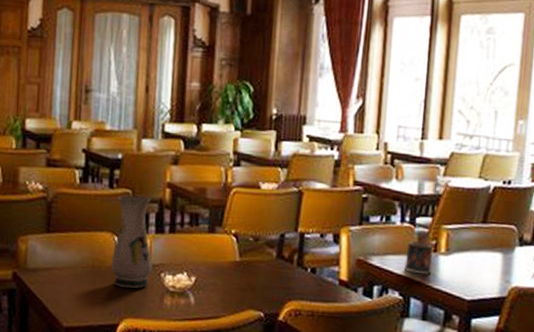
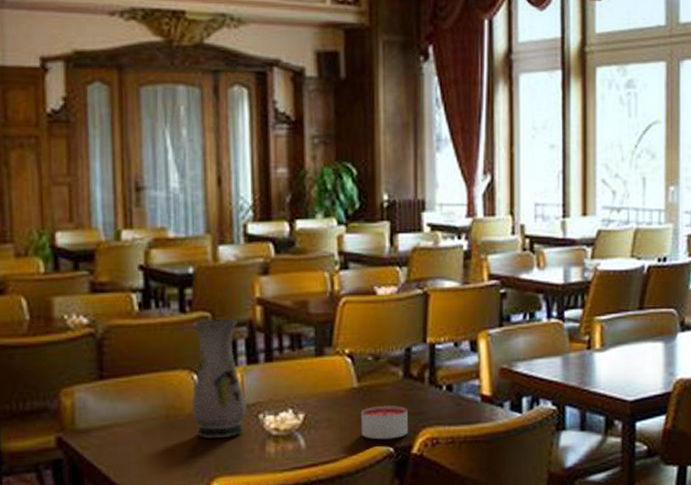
candle: none [239,278,278,306] -> present [360,405,408,440]
candle: present [404,240,433,275] -> none [555,337,587,378]

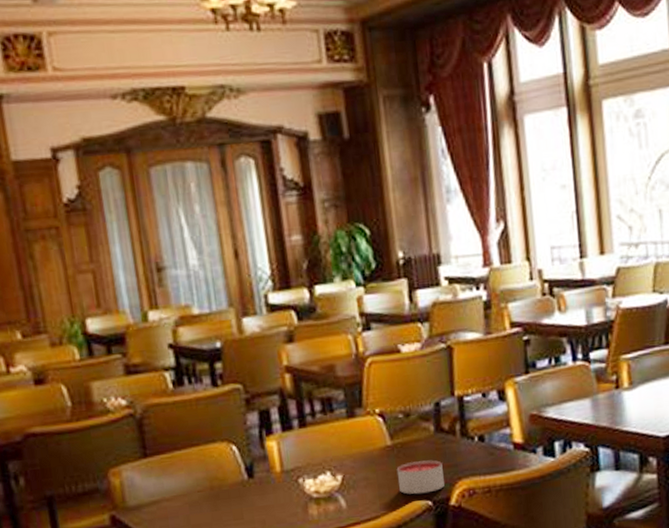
vase: present [191,318,247,439] -> none [226,388,287,506]

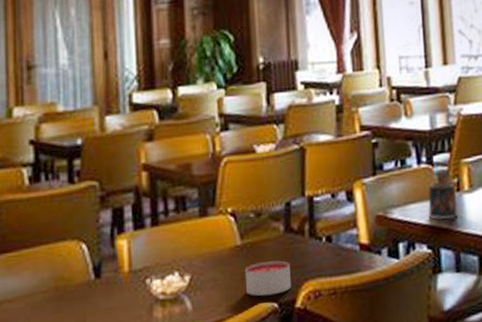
candle: none [584,378,617,419] -> present [427,181,458,220]

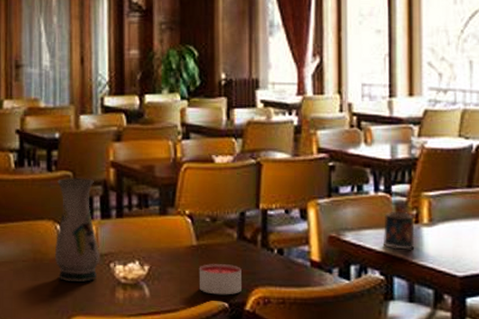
vase: none [80,186,134,308] -> present [54,178,100,283]

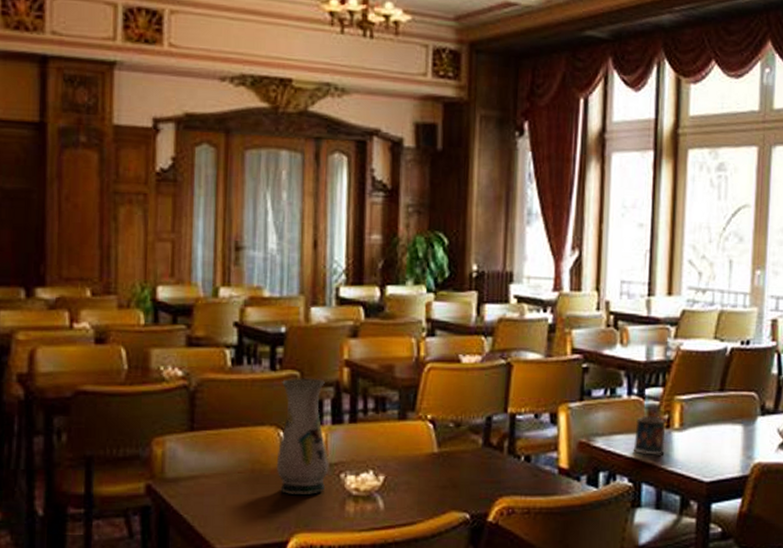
candle: present [199,264,241,295] -> none [439,472,486,506]

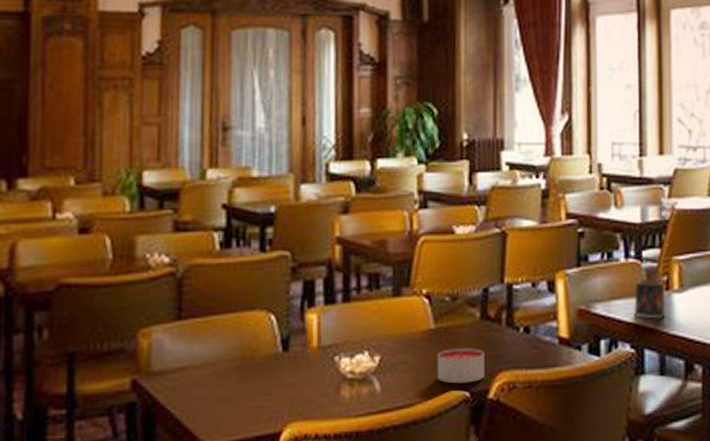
vase: present [276,378,330,496] -> none [267,258,323,382]
candle: none [439,472,486,506] -> present [437,348,484,384]

